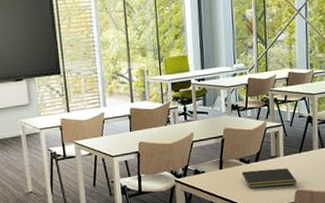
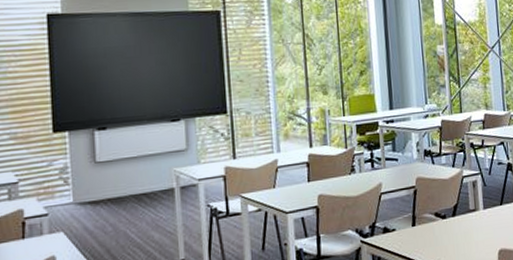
notepad: present [241,168,298,189] -> none [437,223,500,249]

